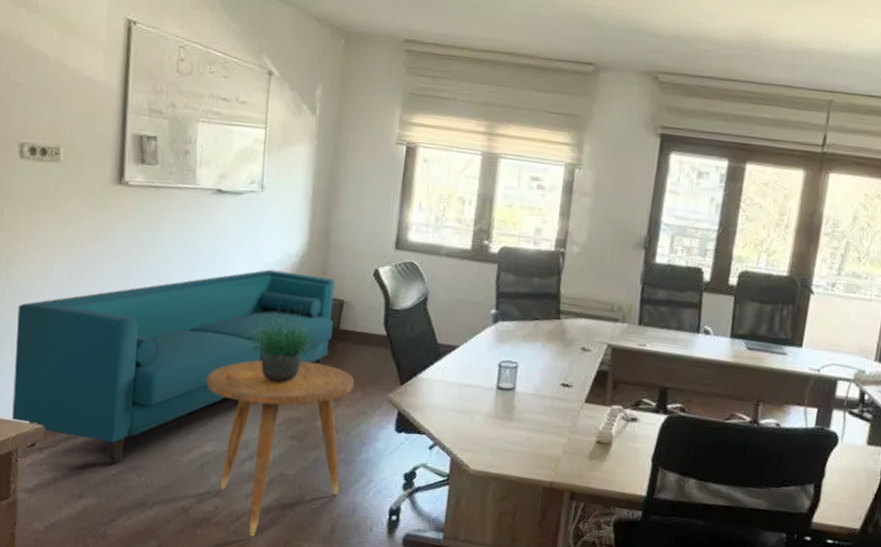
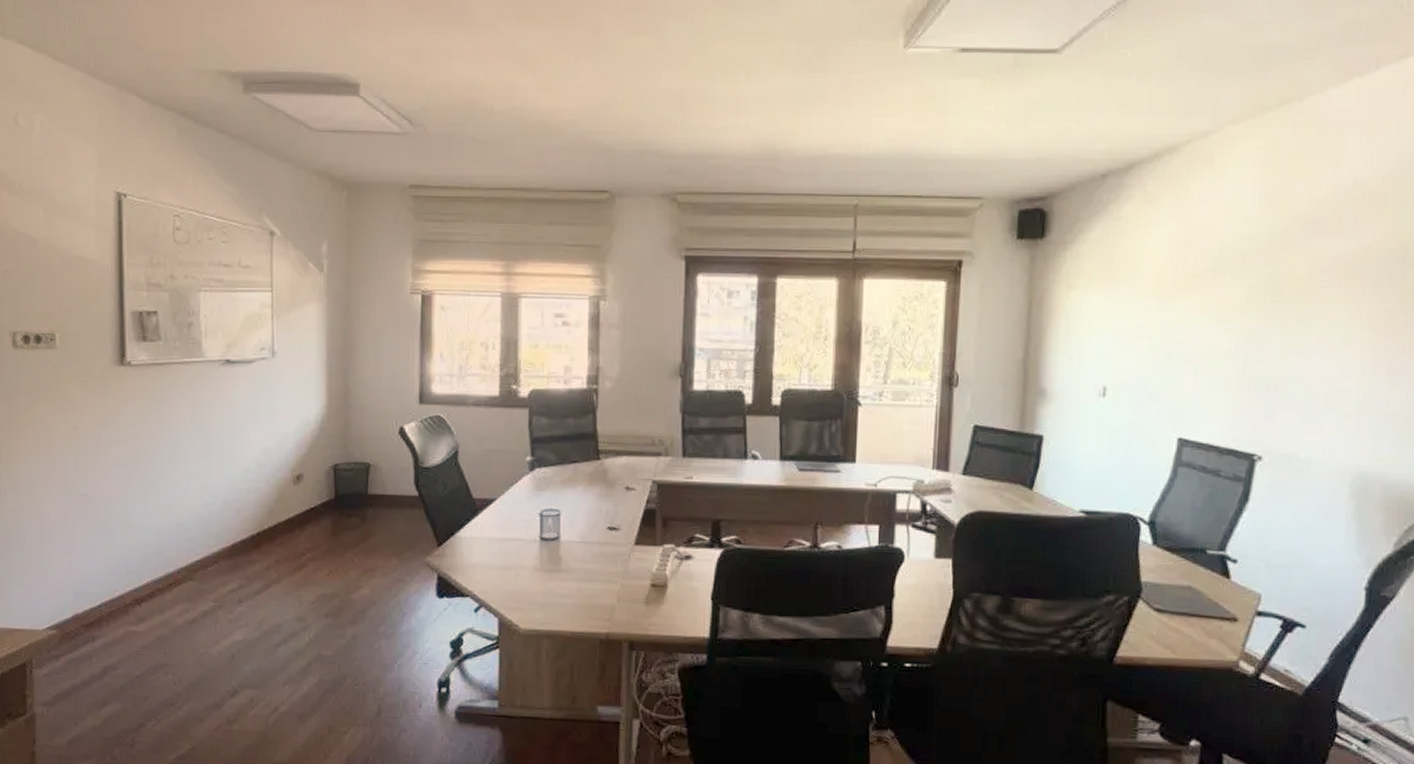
sofa: present [11,269,335,464] -> none [22,439,361,664]
side table: present [207,360,355,537] -> none [231,532,389,728]
potted plant: present [241,305,319,382] -> none [264,473,347,557]

